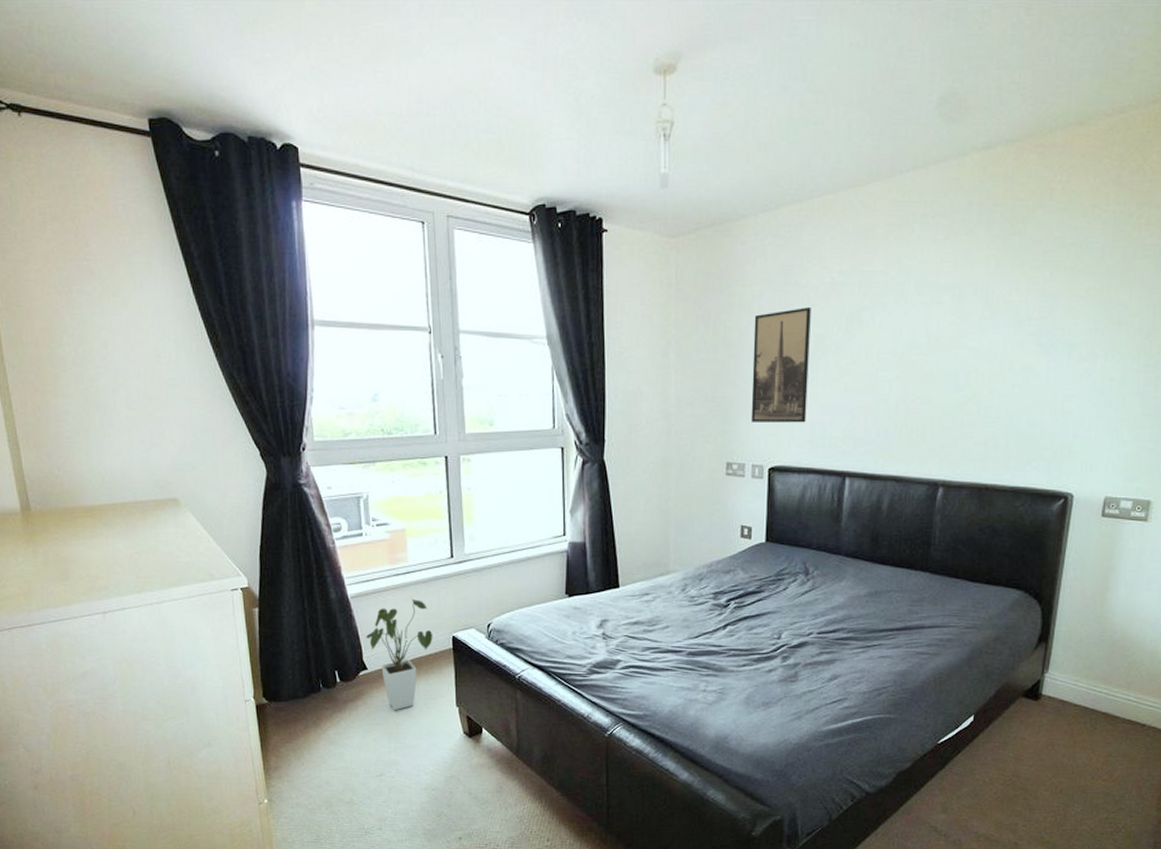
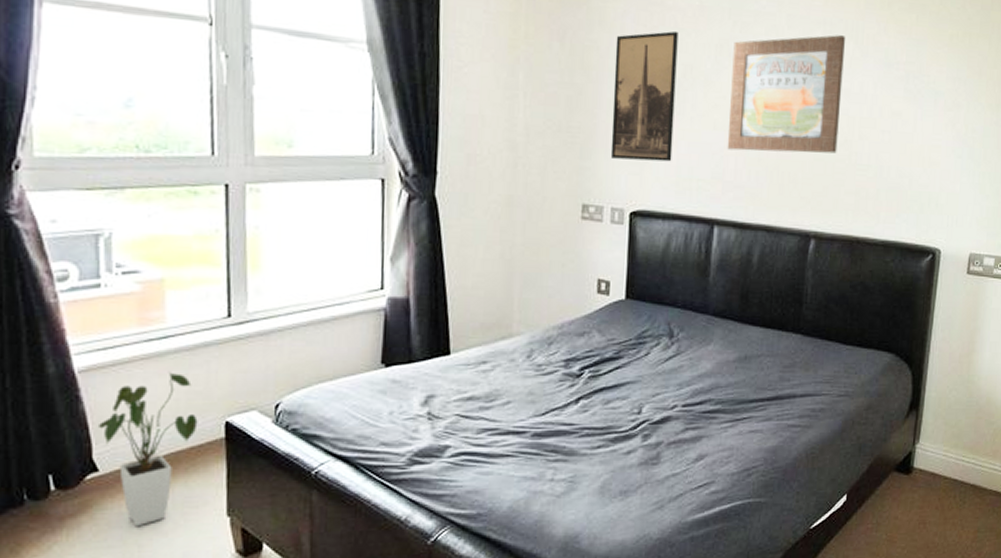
wall art: none [857,298,975,410] -> present [727,35,845,154]

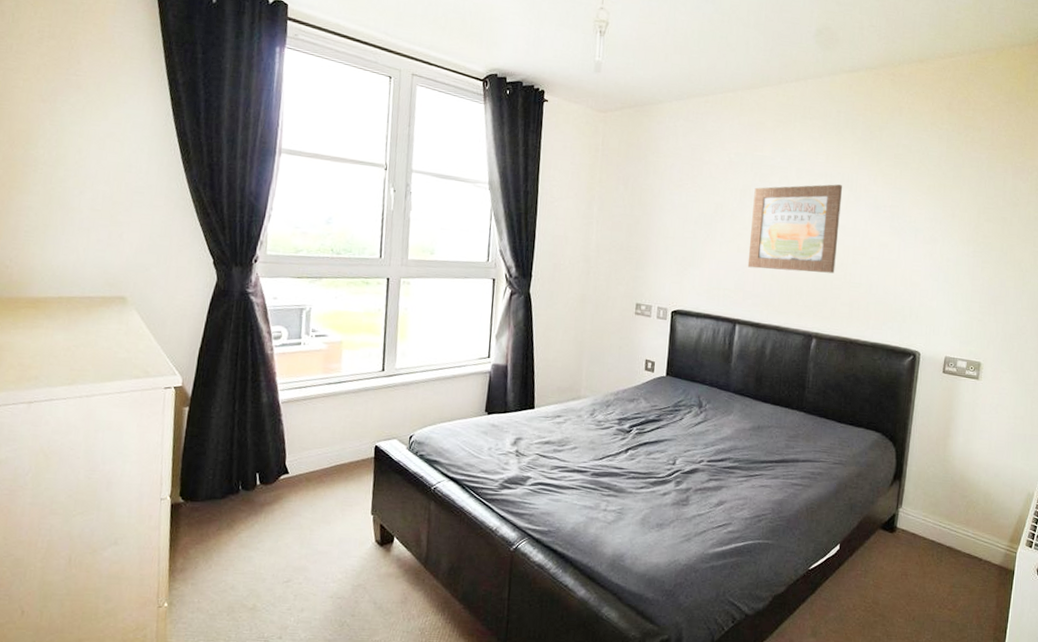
house plant: present [99,372,198,527] -> none [292,407,357,516]
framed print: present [610,30,678,162] -> none [658,179,712,275]

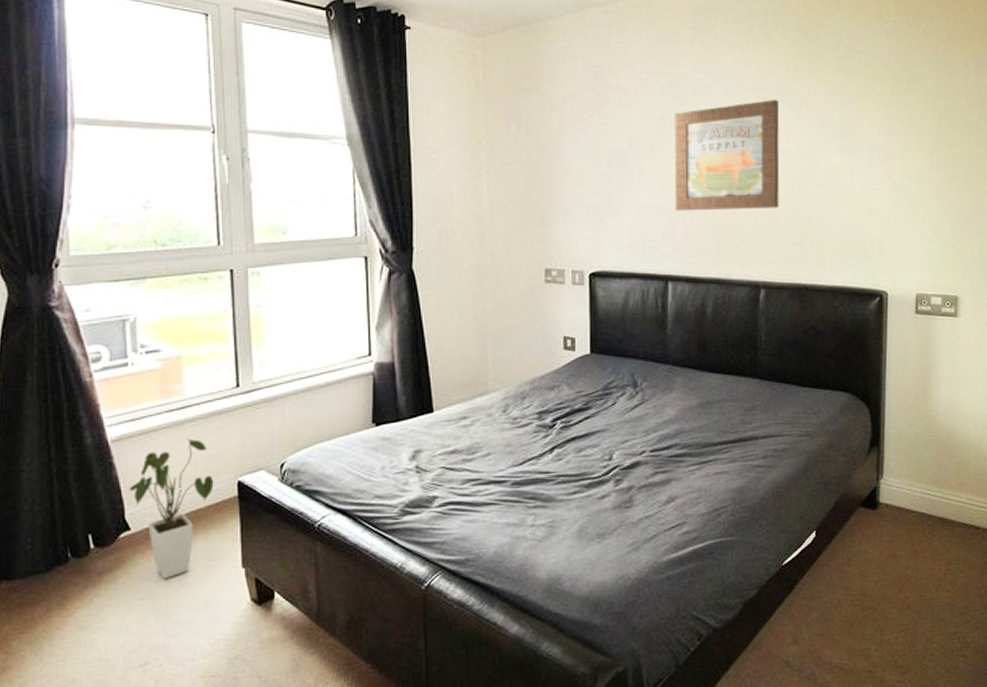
house plant: none [292,407,357,516] -> present [130,438,214,580]

